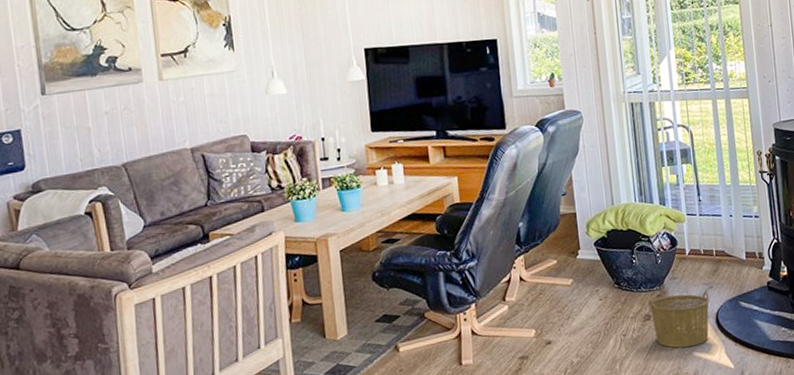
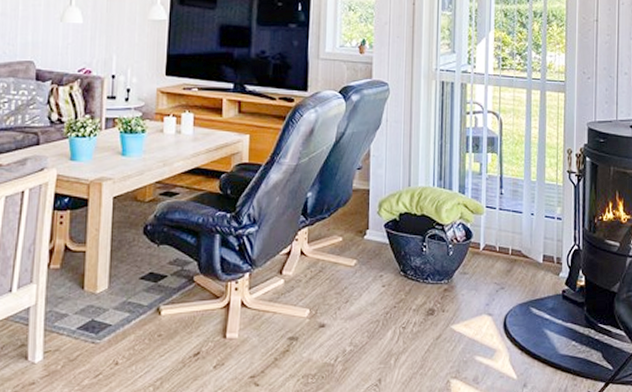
basket: present [648,290,709,348] -> none [434,291,499,350]

